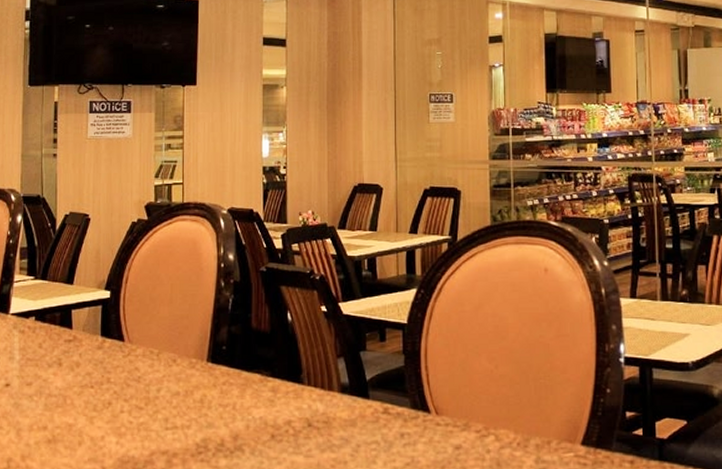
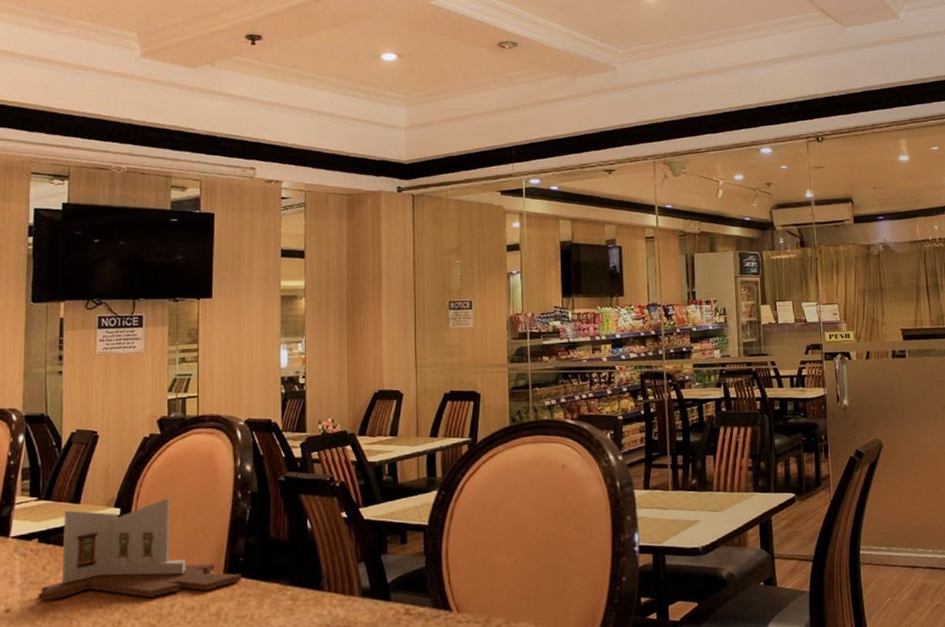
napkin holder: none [35,283,224,380] -> present [38,498,241,600]

